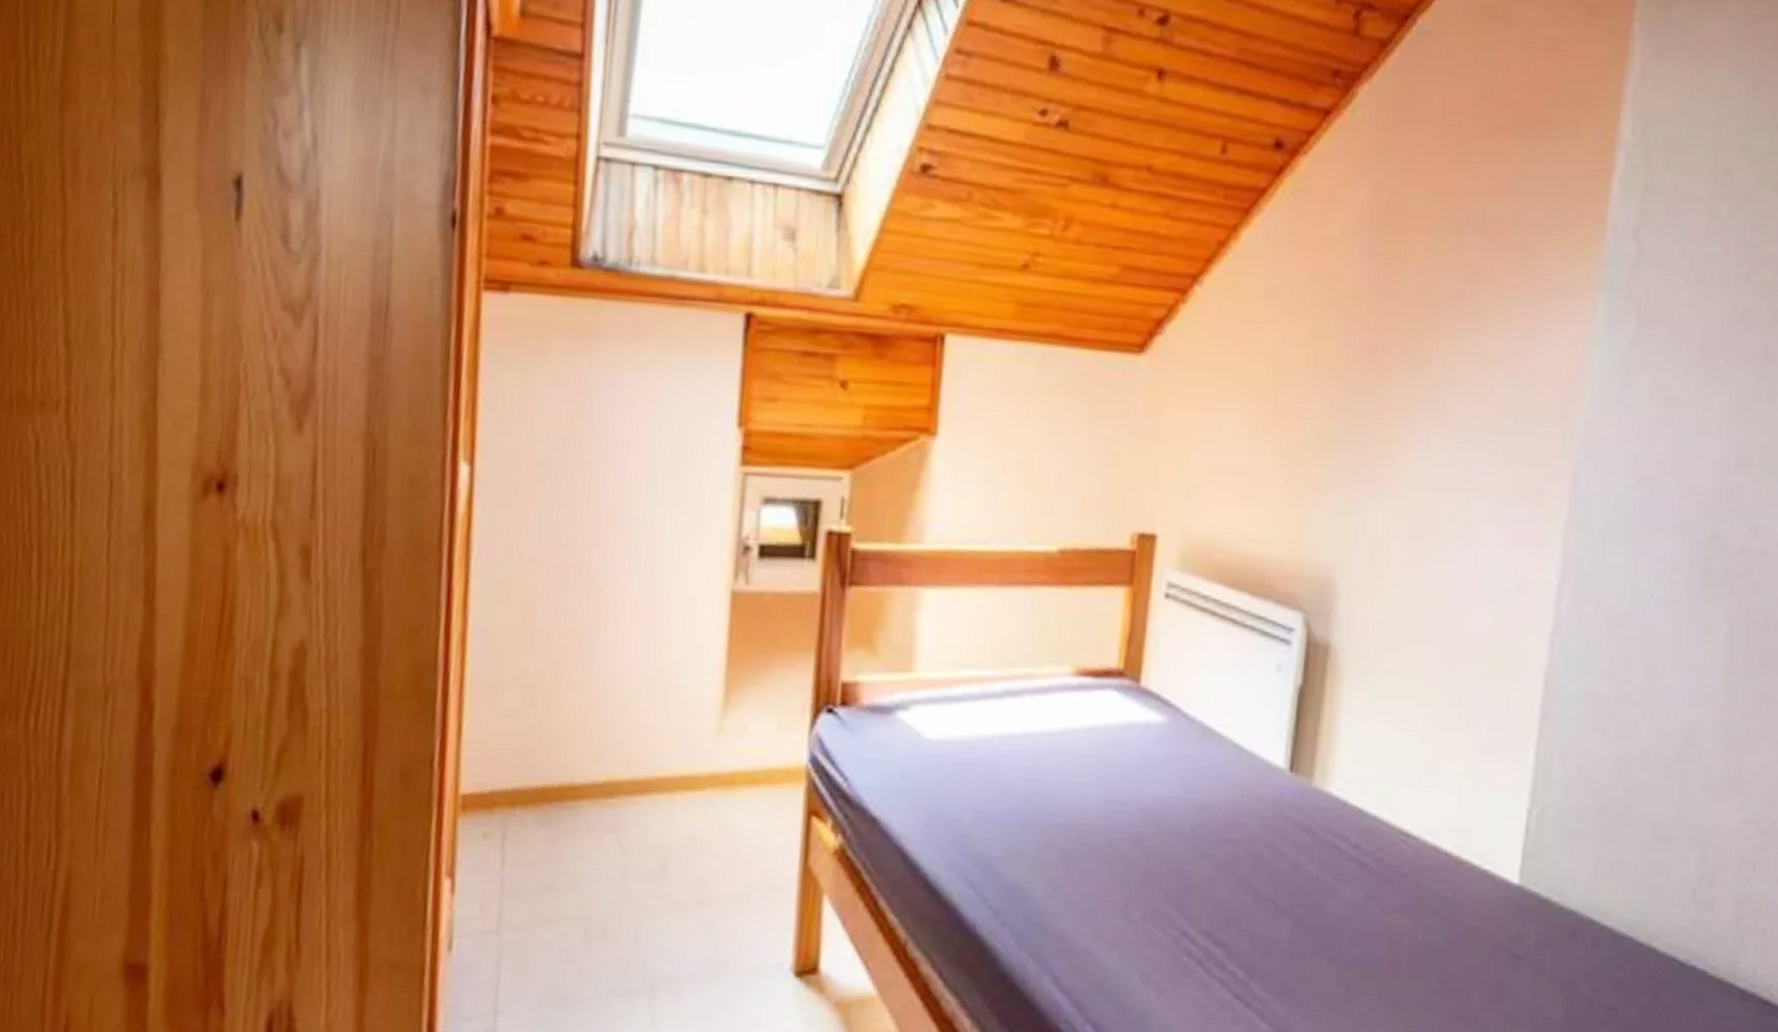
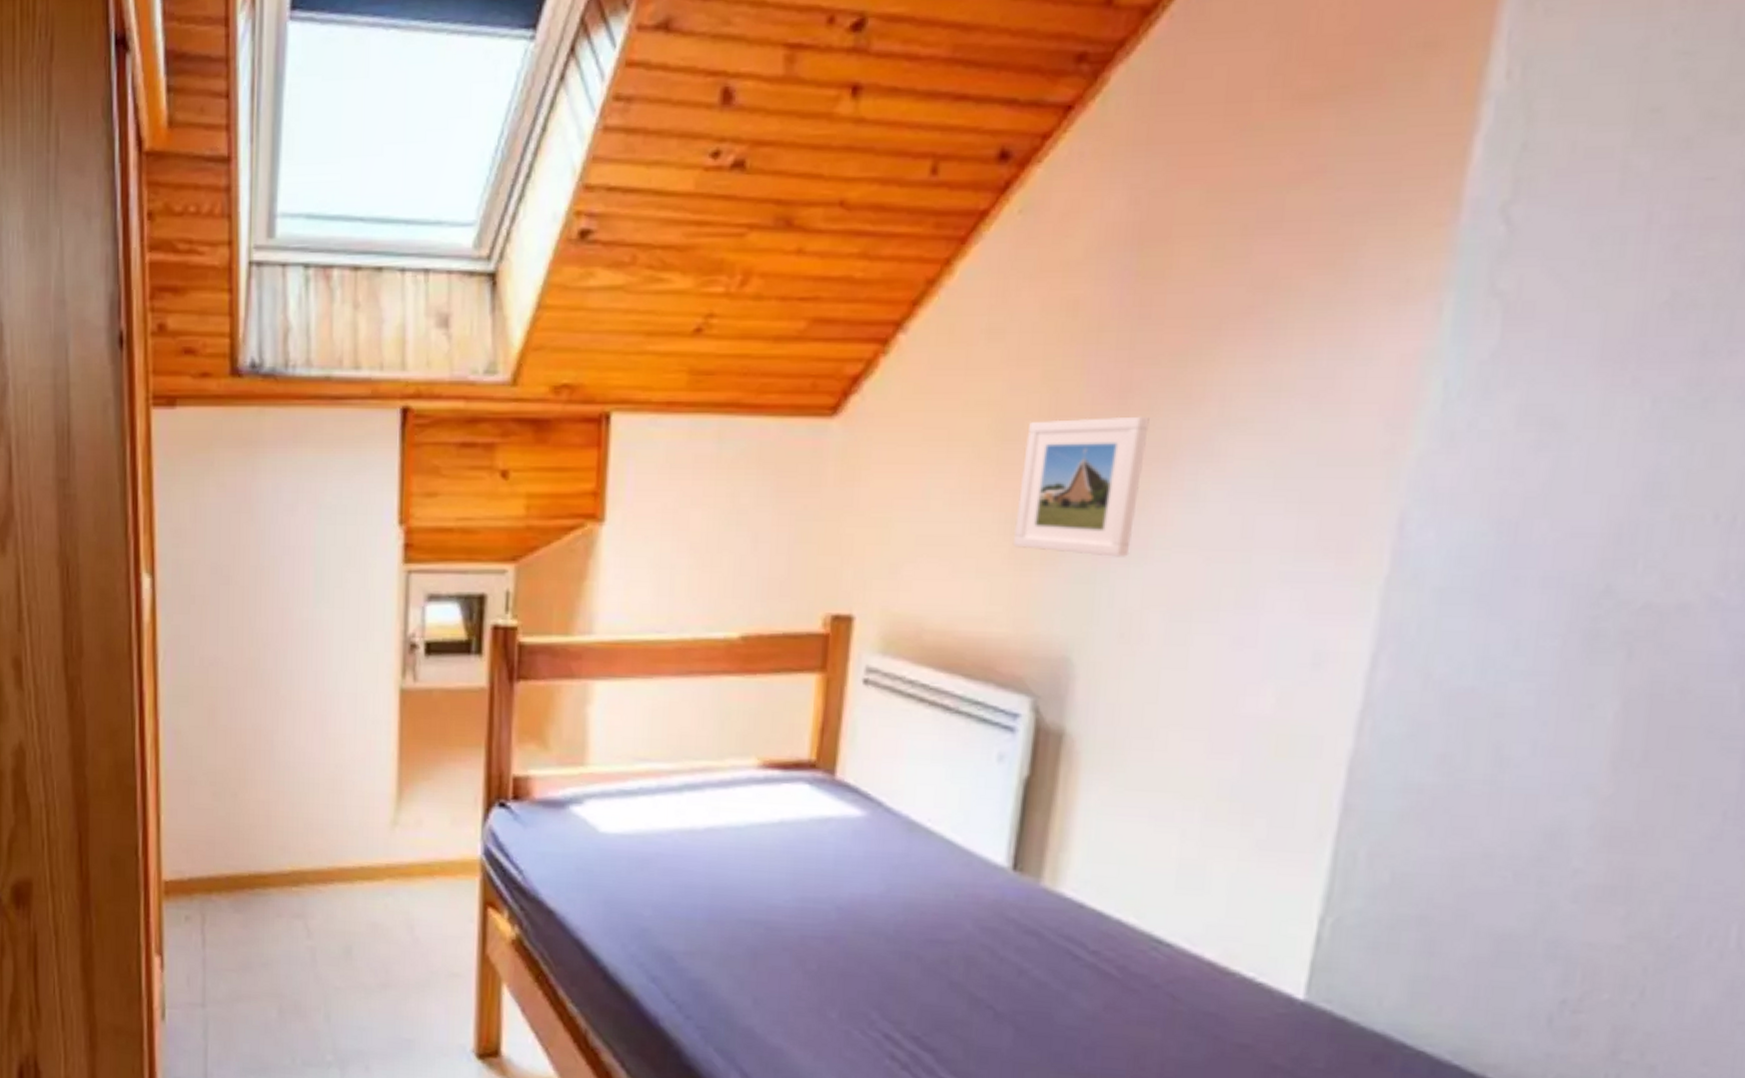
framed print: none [1287,371,1392,493] -> present [1012,416,1150,557]

